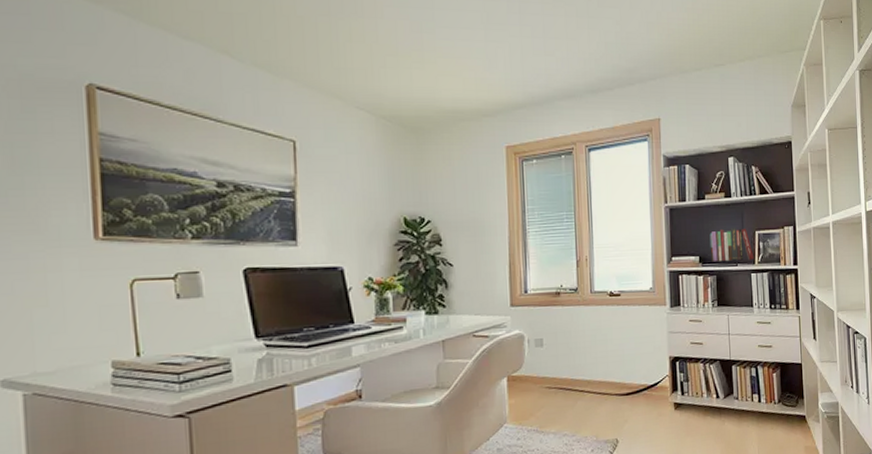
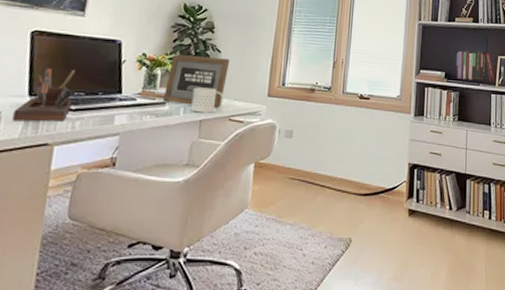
desk organizer: none [243,305,303,366] -> present [12,68,75,122]
picture frame: none [398,272,465,327] -> present [162,55,230,108]
mug: none [429,305,464,333] -> present [190,87,224,113]

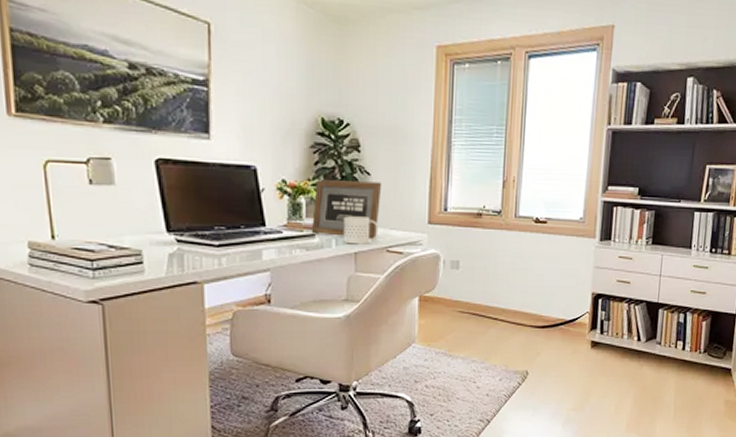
desk organizer: present [12,68,75,122] -> none [155,201,214,260]
books: present [455,49,495,82] -> none [651,158,701,197]

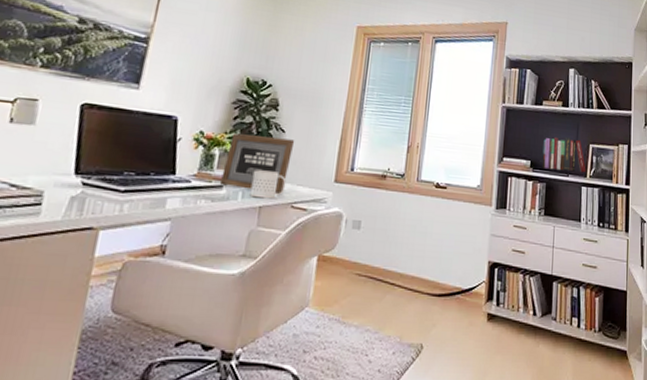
books: none [651,158,701,197] -> present [542,137,586,173]

